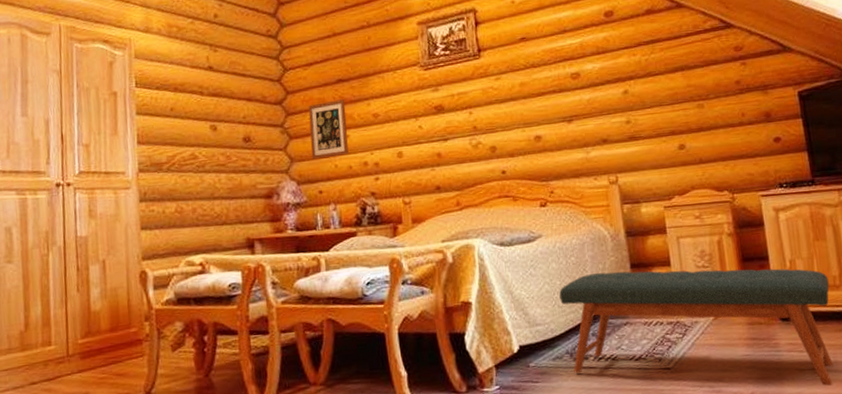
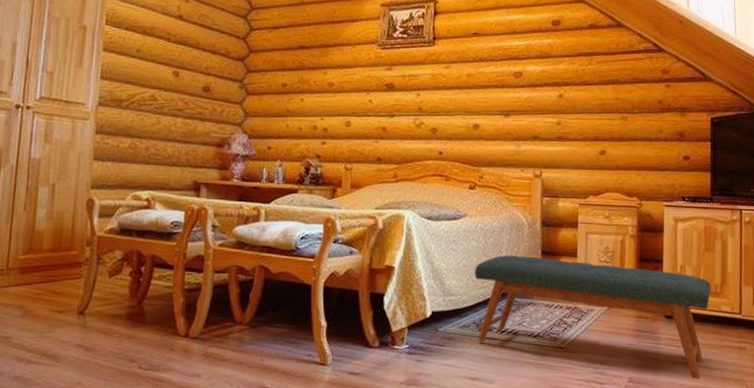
wall art: present [308,99,349,160] -> none [265,64,304,117]

